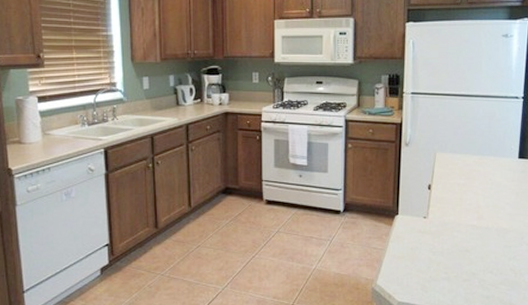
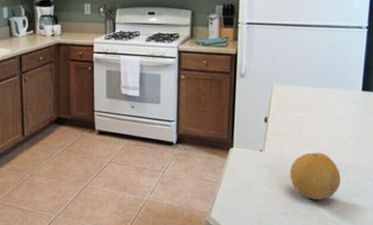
fruit: none [451,218,499,264] -> present [289,152,341,200]

